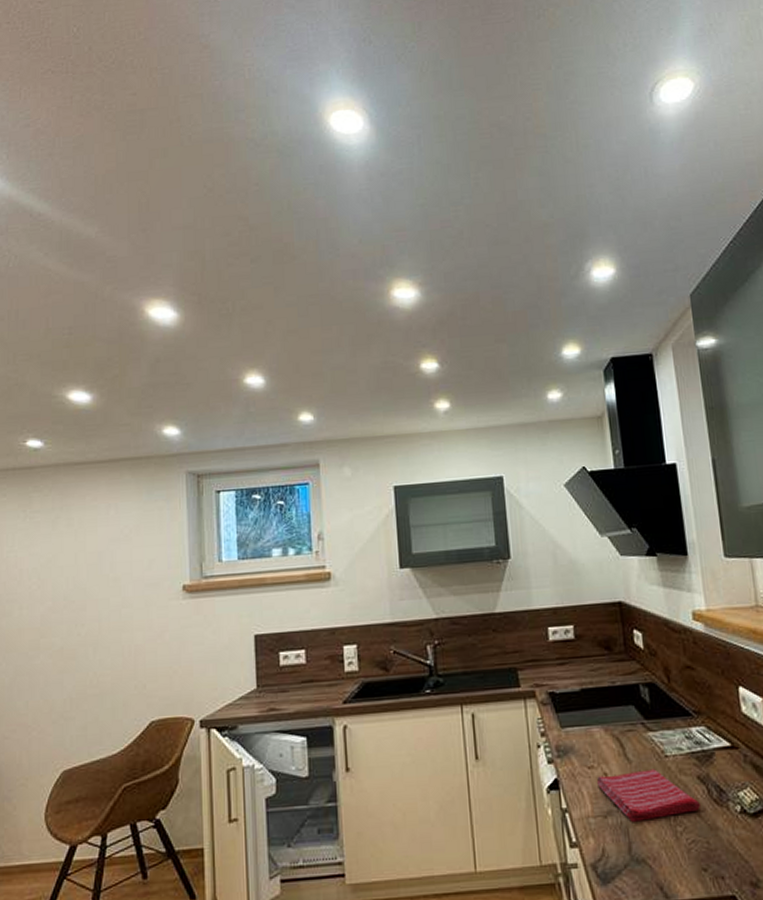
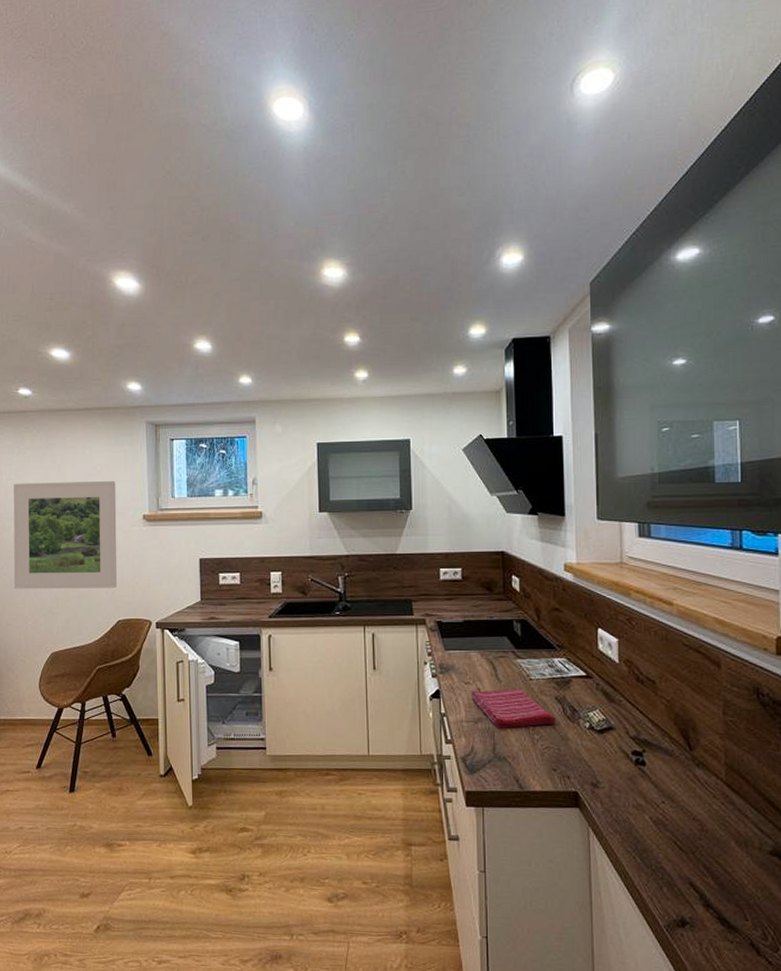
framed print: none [14,545,150,691] -> present [13,480,117,589]

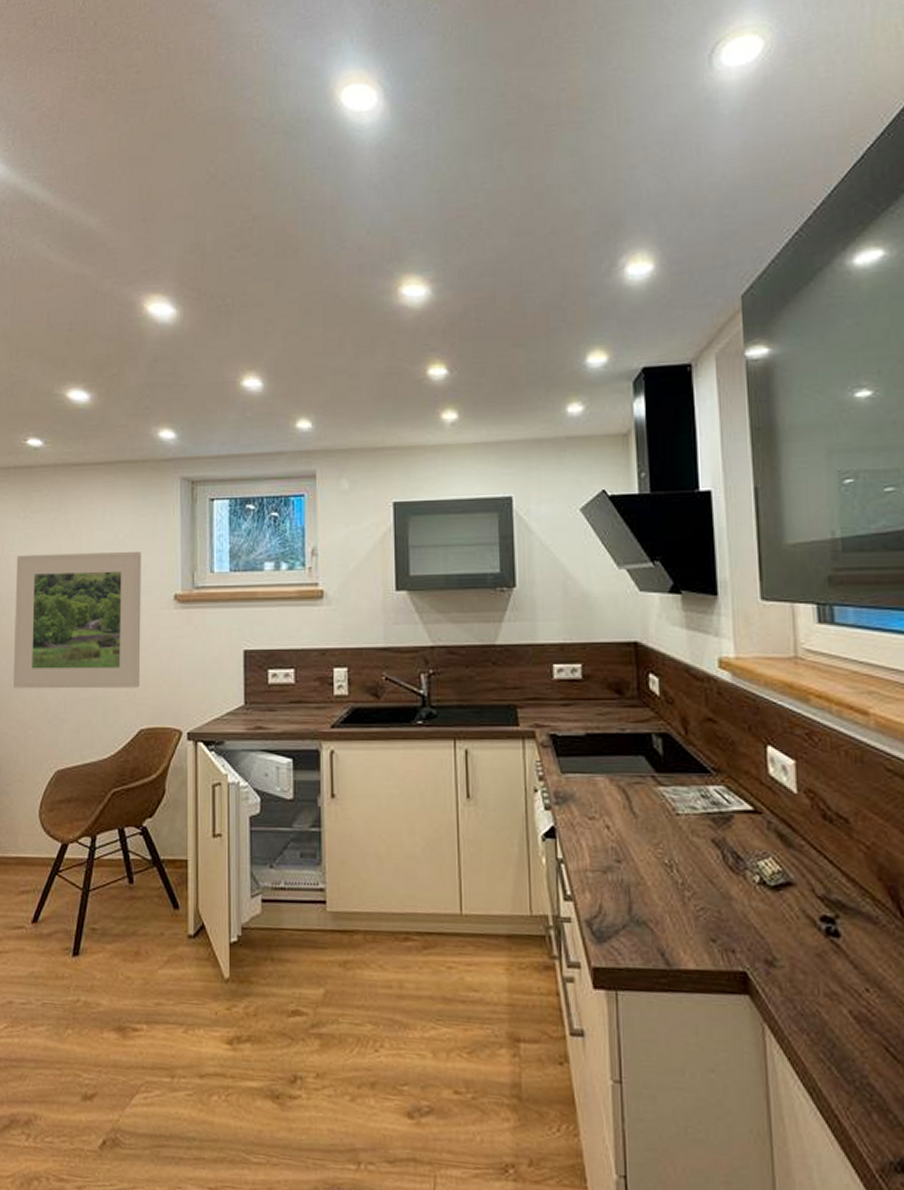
dish towel: present [471,688,555,728] -> none [597,826,713,881]

